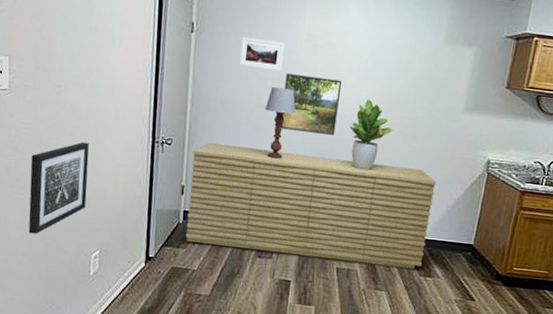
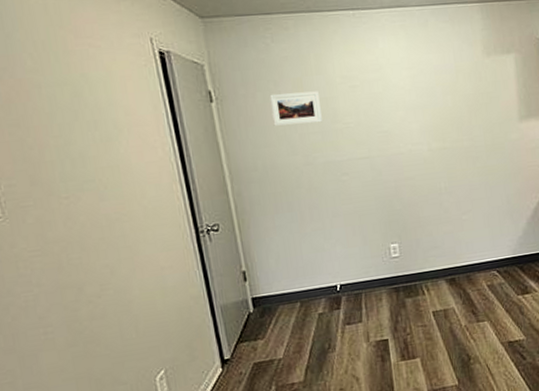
wall art: present [28,142,89,234] -> none [51,252,135,376]
sideboard: present [185,143,437,269] -> none [245,188,517,330]
table lamp: present [264,86,296,159] -> none [314,138,349,217]
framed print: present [281,73,342,135] -> none [328,117,396,183]
potted plant: present [349,99,394,171] -> none [409,129,455,205]

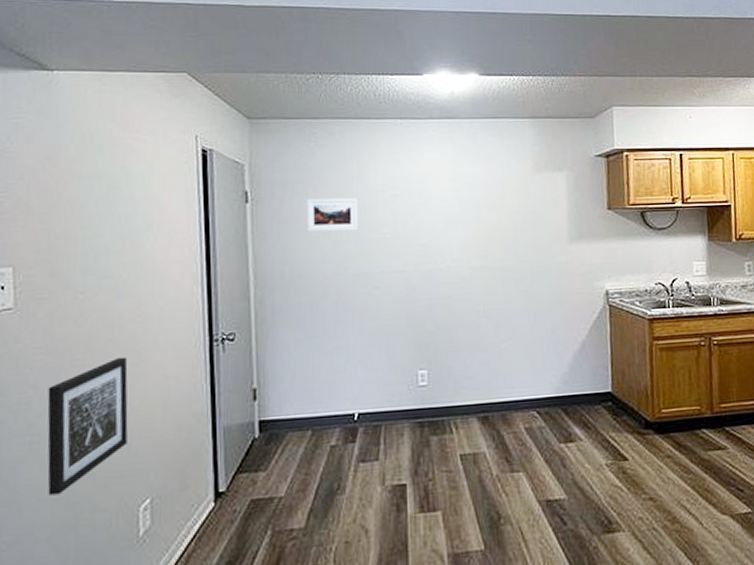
wall art: none [51,252,135,376] -> present [47,357,128,496]

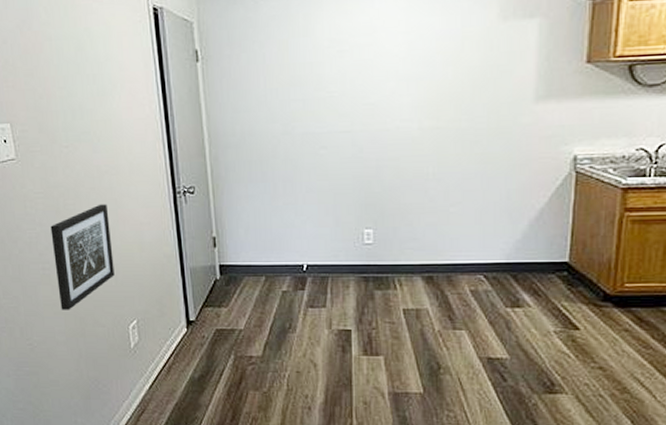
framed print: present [306,198,358,233] -> none [254,54,305,92]

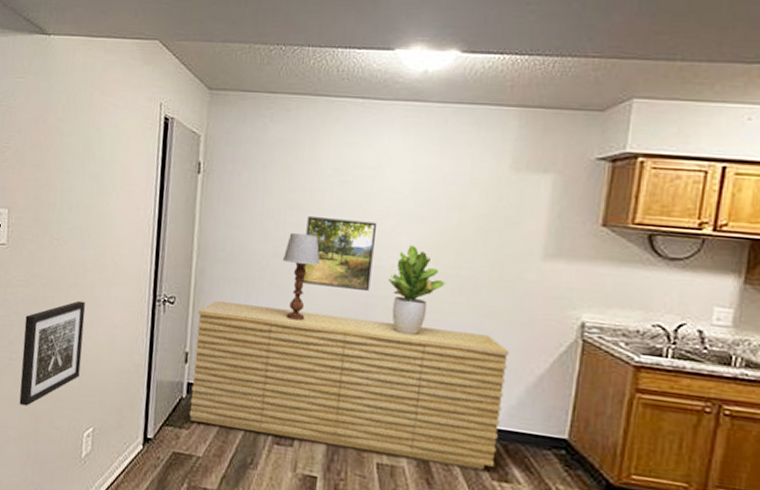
sideboard: none [219,180,512,300] -> present [189,301,510,471]
table lamp: none [292,107,329,192] -> present [282,232,320,321]
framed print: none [311,87,379,156] -> present [302,216,378,291]
potted plant: none [395,104,449,191] -> present [388,244,447,336]

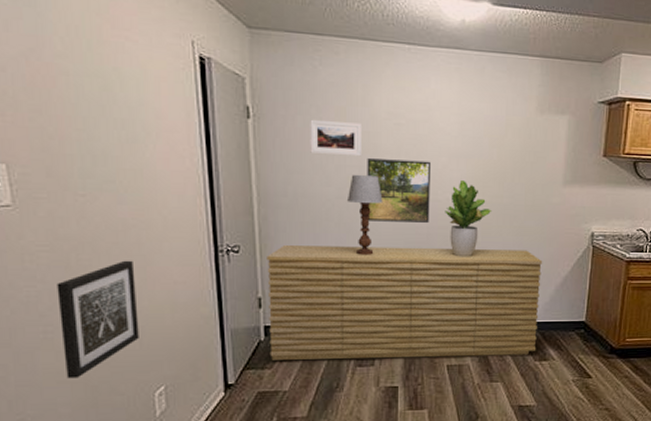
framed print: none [251,175,305,214] -> present [310,119,361,157]

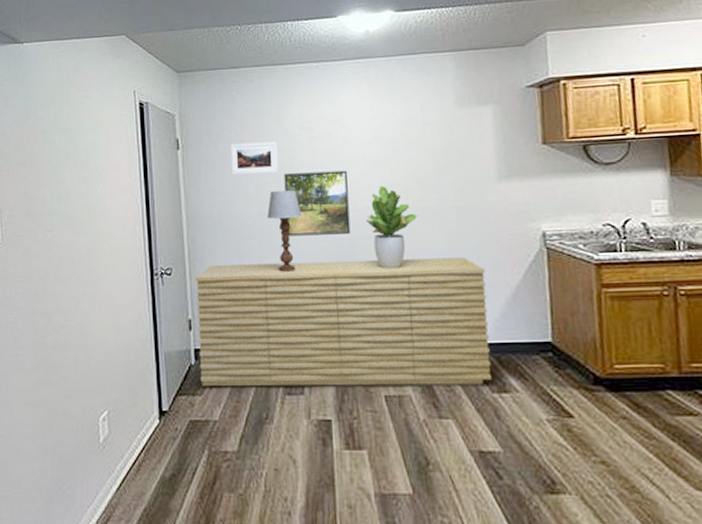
wall art: present [57,260,139,379] -> none [28,286,88,401]

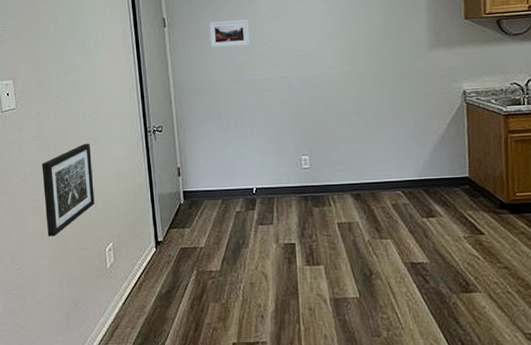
wall art: none [28,286,88,401] -> present [42,143,95,237]
sideboard: present [195,257,492,387] -> none [182,112,422,220]
table lamp: present [266,189,302,272] -> none [240,59,270,127]
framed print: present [284,170,351,236] -> none [254,43,310,98]
potted plant: present [366,185,418,269] -> none [322,55,365,123]

